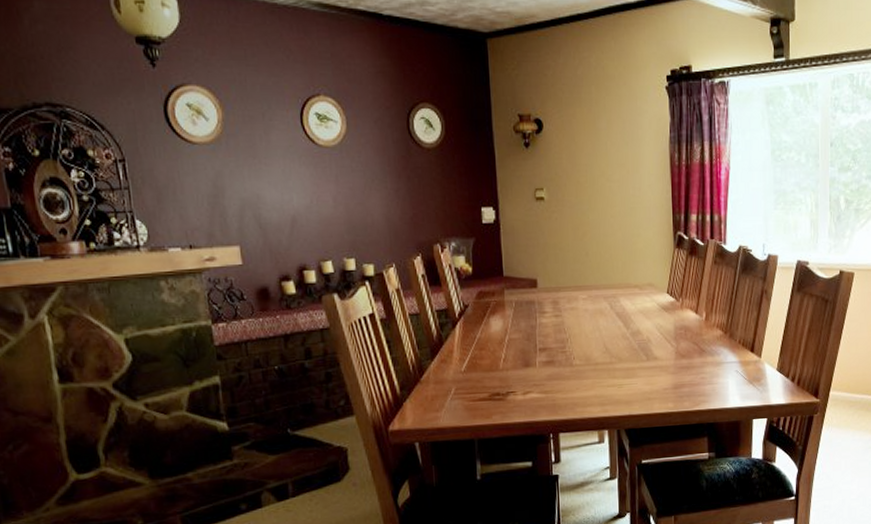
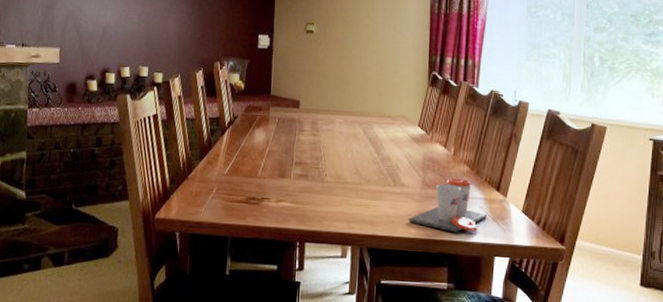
cup: none [664,343,743,401] -> present [408,178,487,233]

